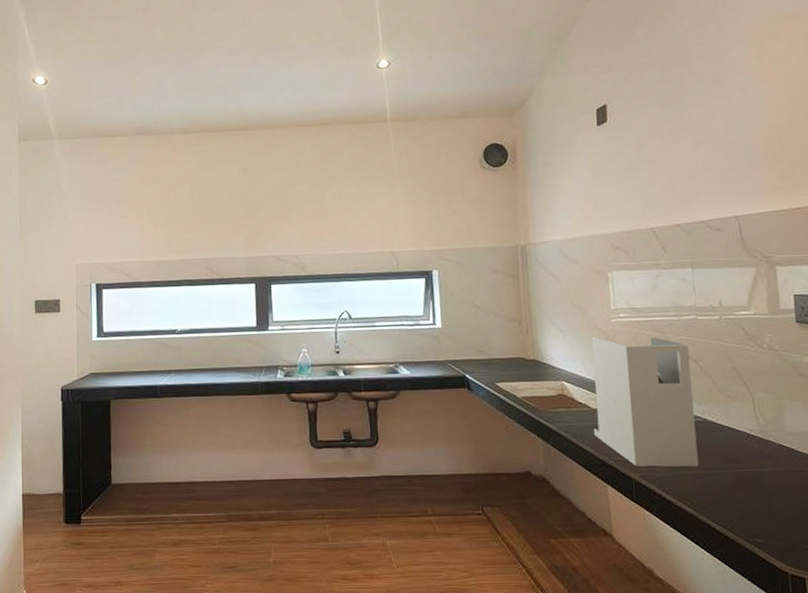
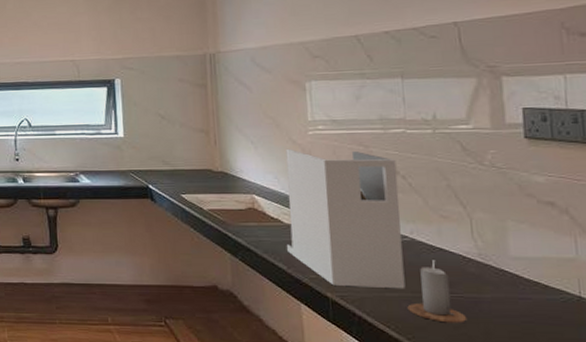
candle: none [701,438,753,497] -> present [407,260,468,323]

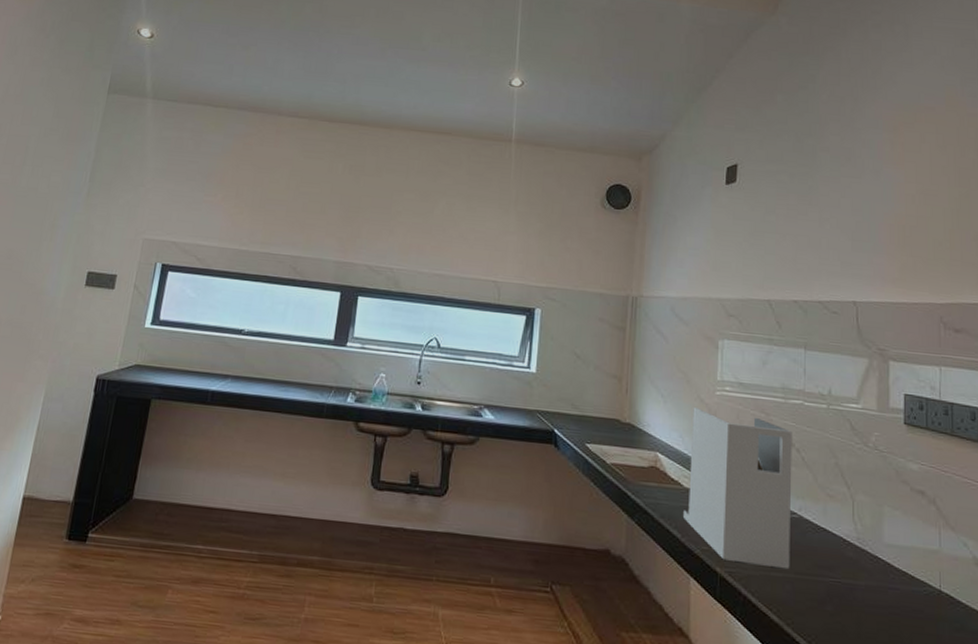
candle: present [407,260,468,323] -> none [790,540,843,611]

